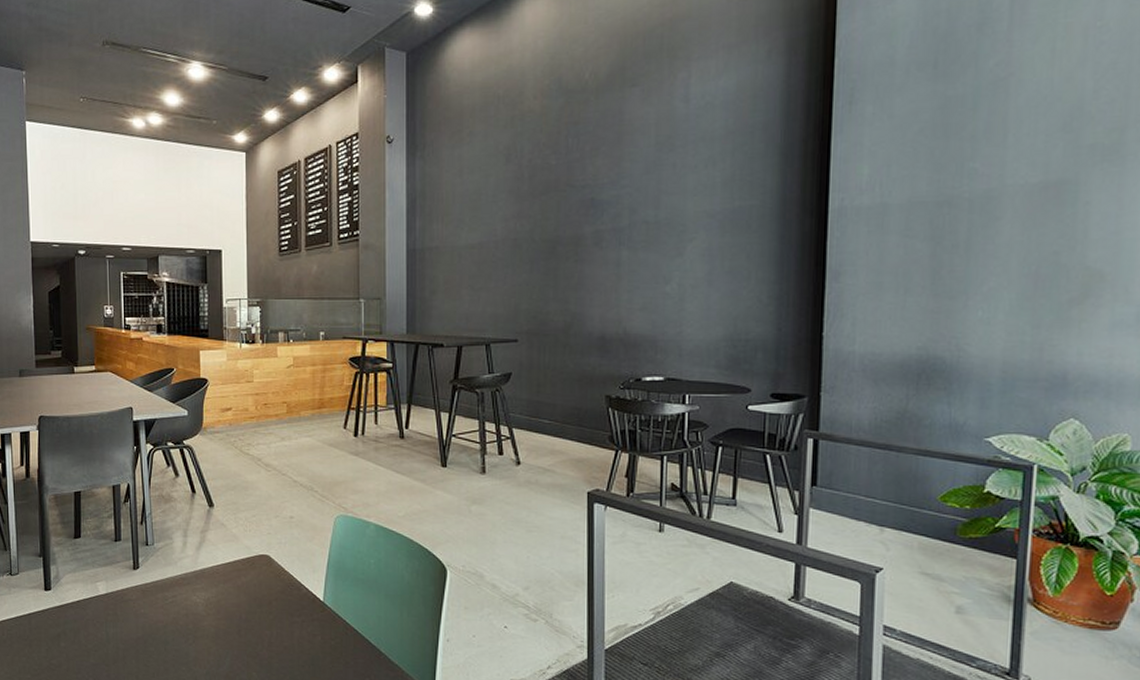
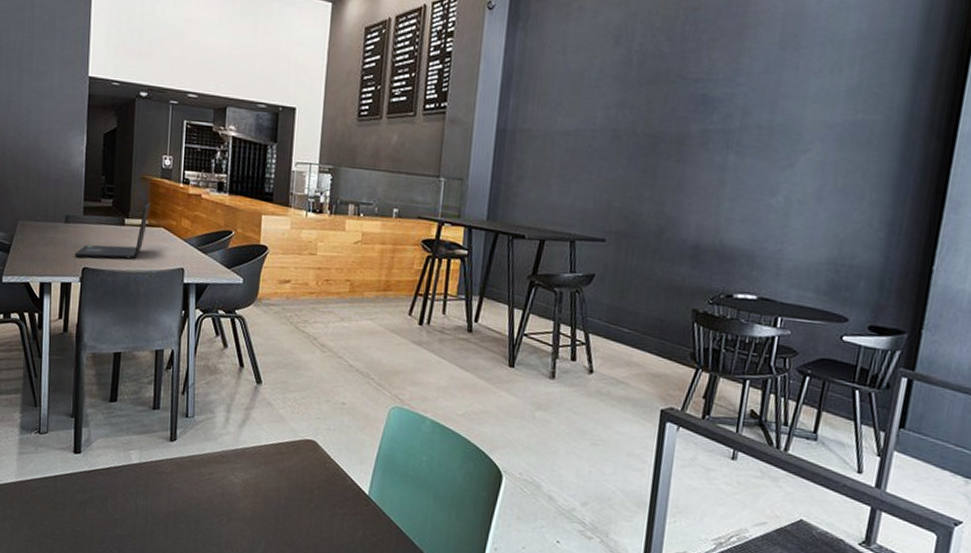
laptop: none [30,351,97,408] -> present [74,203,151,260]

